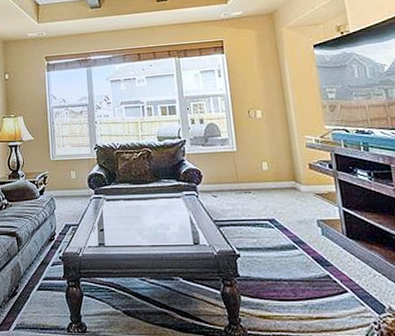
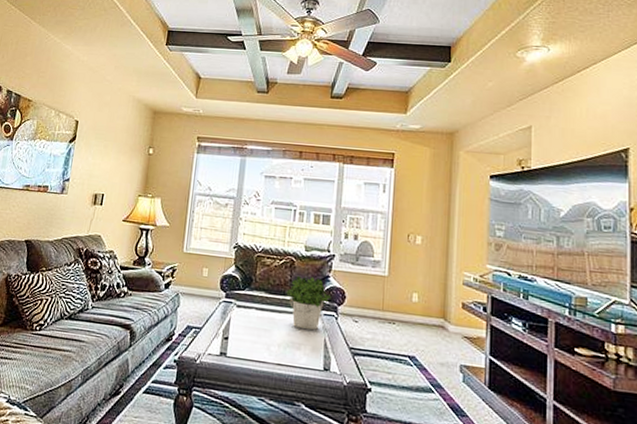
potted plant: none [148,163,190,211] -> present [286,275,332,331]

